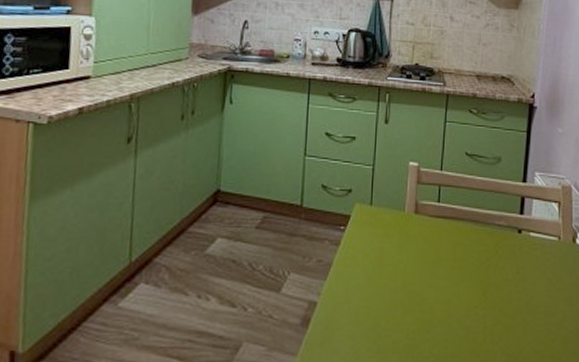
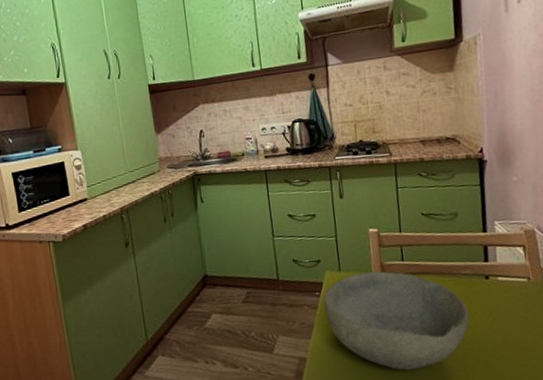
bowl: none [346,211,496,326] -> present [322,271,469,370]

